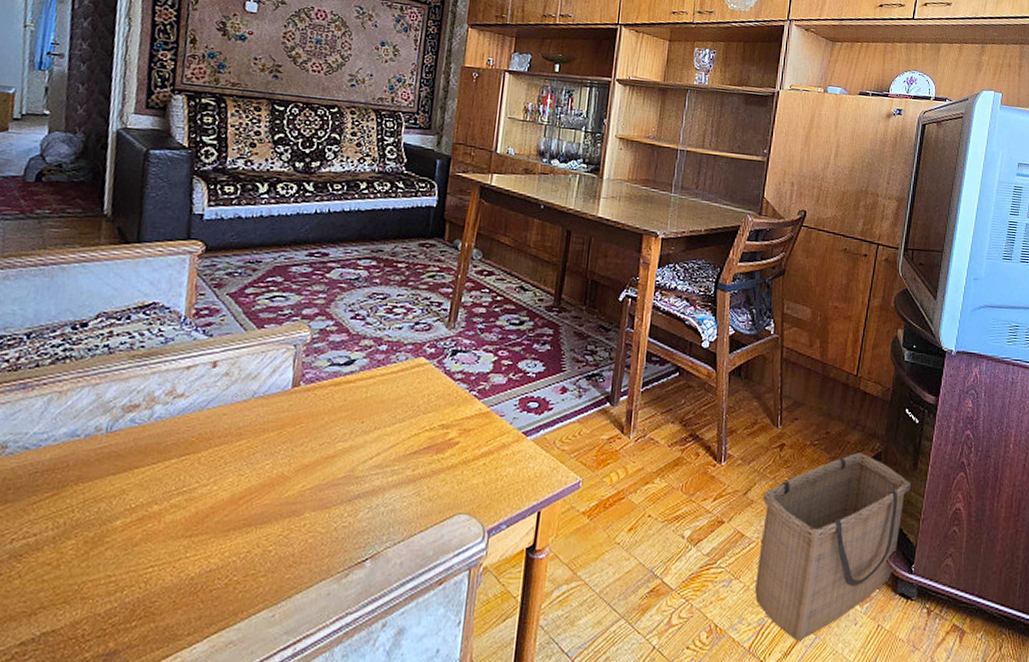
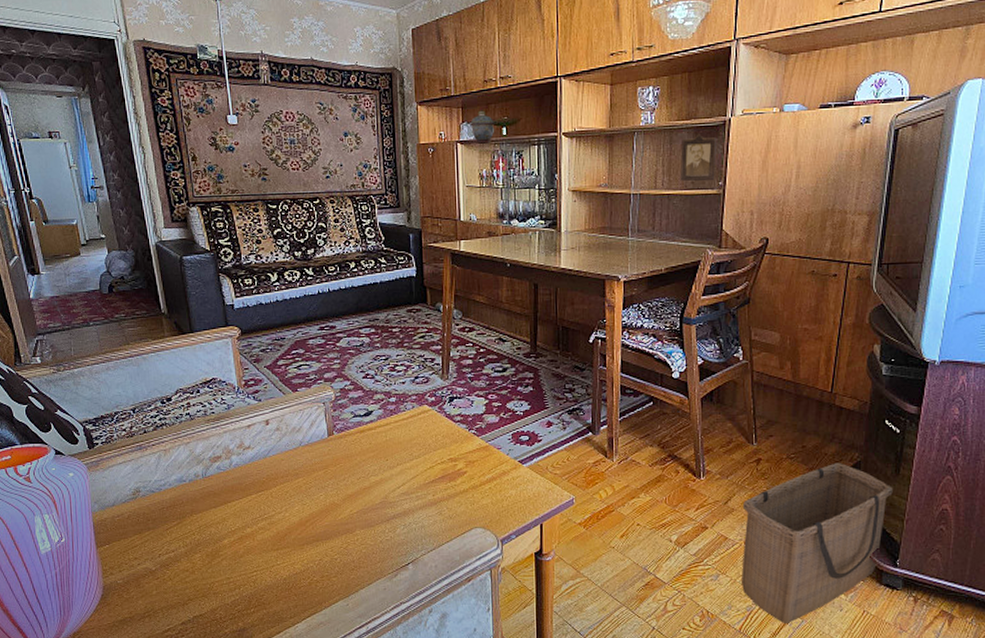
decorative jar: none [522,38,549,78] -> present [470,105,495,144]
photo frame: none [727,101,766,148] -> present [680,134,717,181]

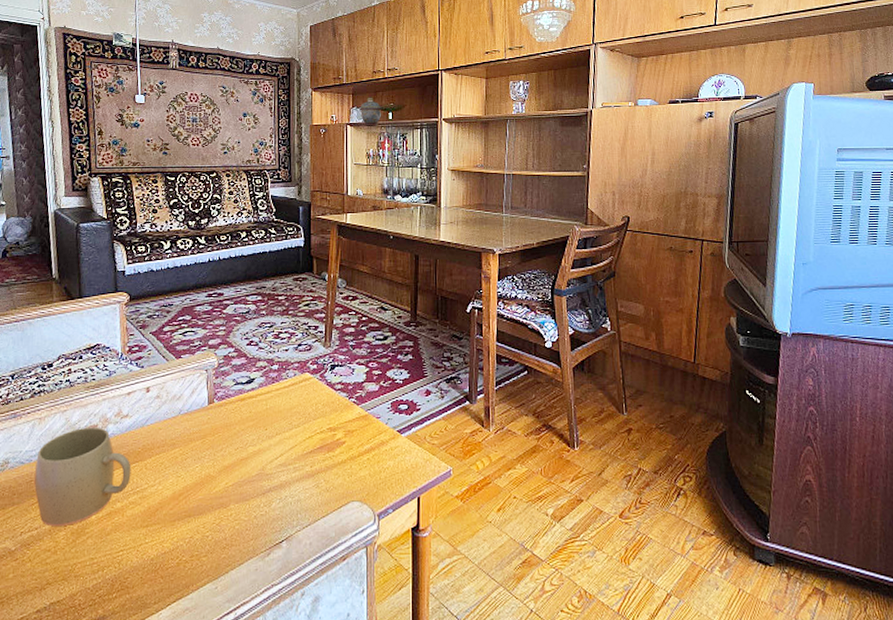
mug: none [165,458,258,550] -> present [34,427,132,527]
photo frame: present [680,134,717,181] -> none [548,123,581,165]
basket: present [742,462,893,623] -> none [615,432,758,604]

